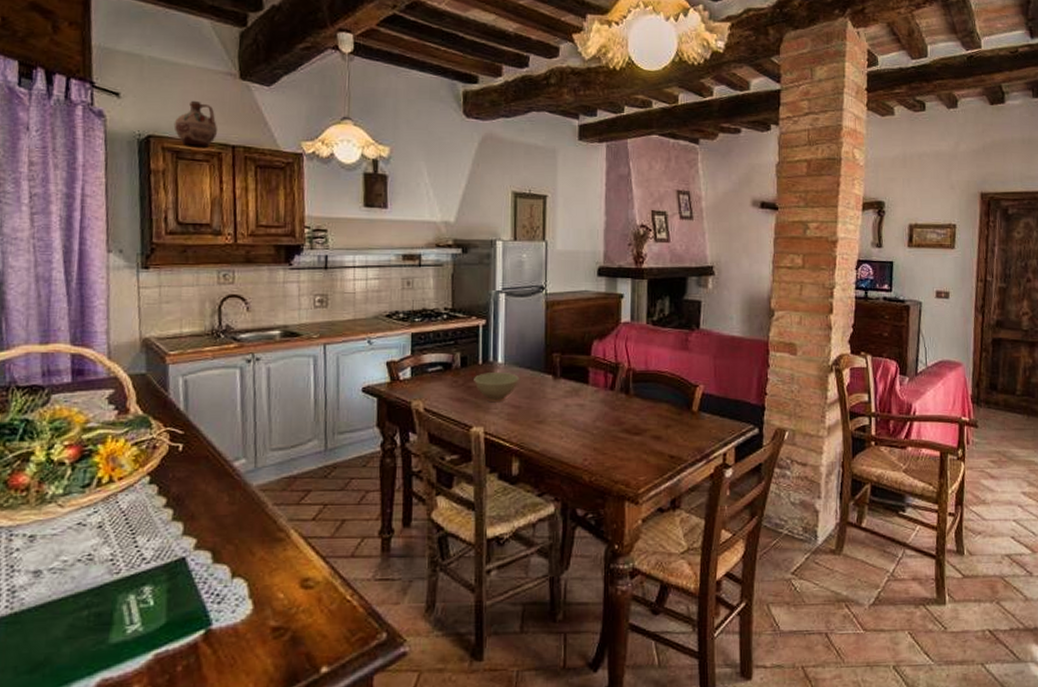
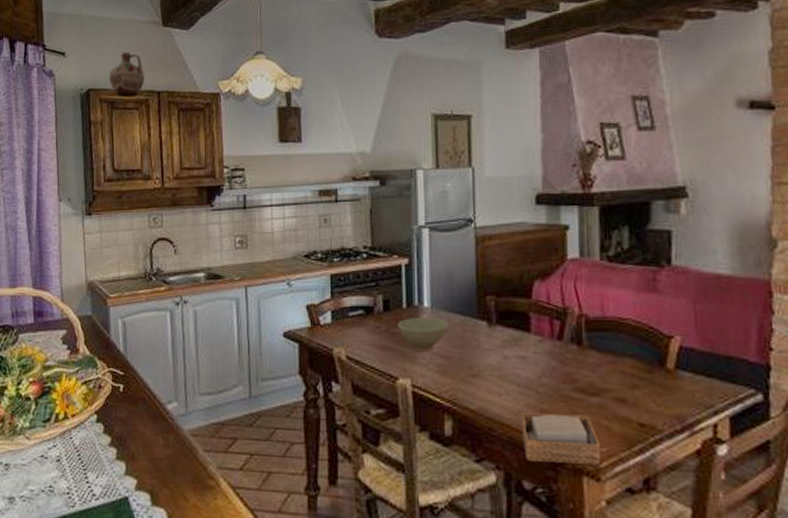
napkin holder: none [577,451,640,493] -> present [521,413,602,466]

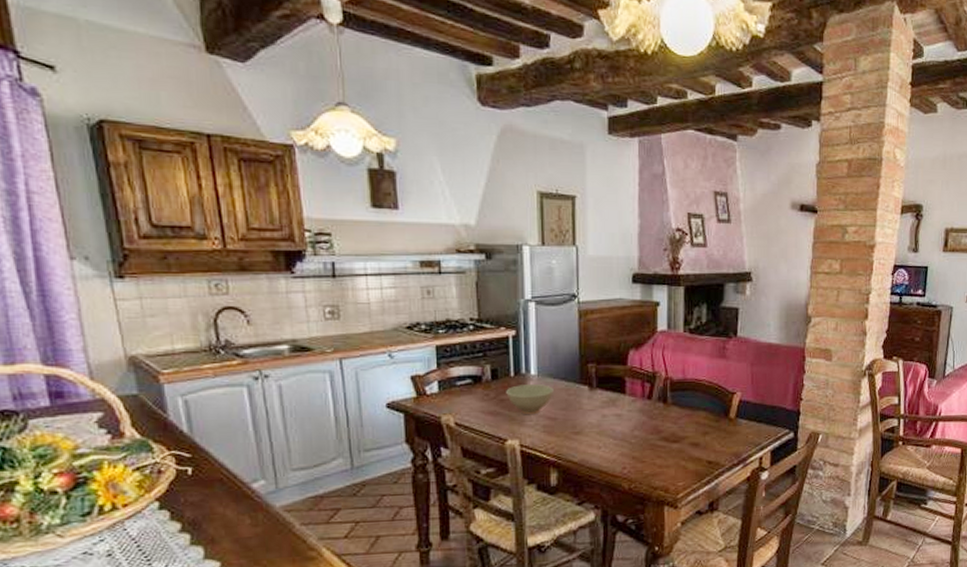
ceramic jug: present [108,51,144,98] -> none [130,77,186,138]
napkin holder: present [521,413,602,466] -> none [616,458,679,500]

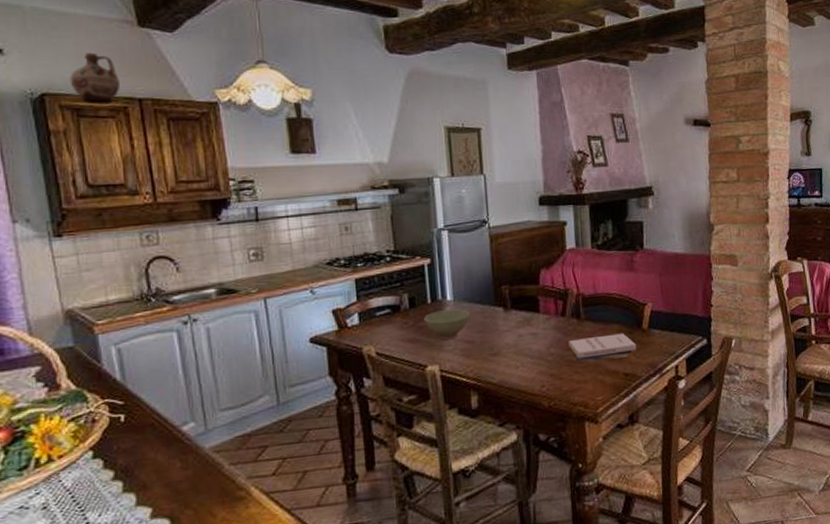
ceramic jug: none [130,77,186,138] -> present [69,52,120,105]
books: none [653,420,722,446] -> present [568,333,637,361]

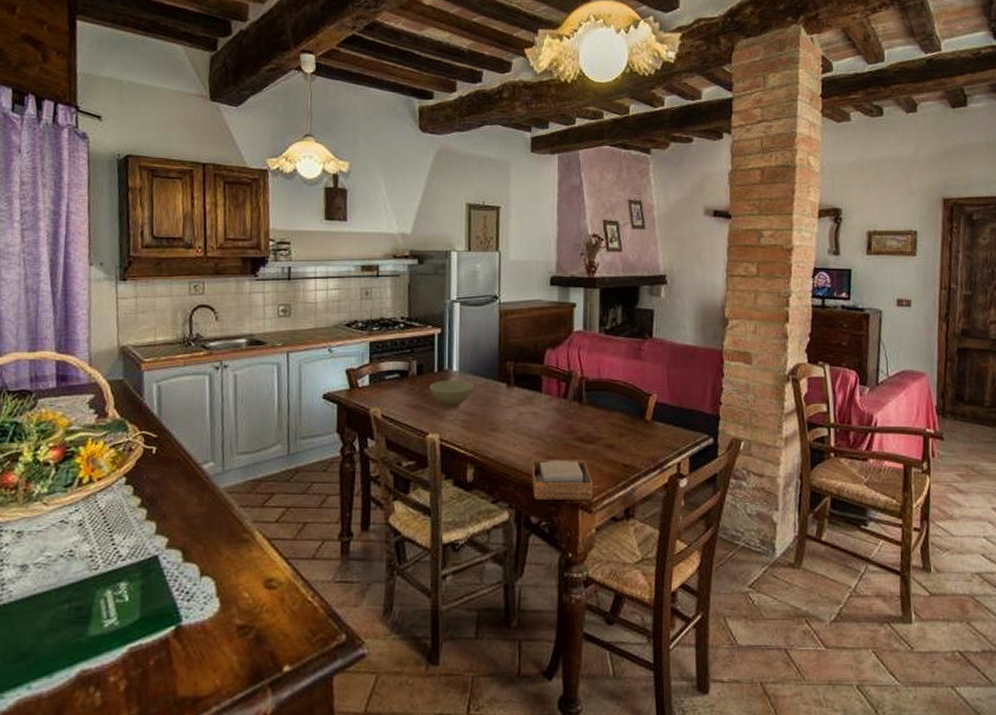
ceramic jug: present [69,52,120,105] -> none [150,121,189,167]
napkin holder: none [534,373,598,418] -> present [531,459,593,501]
books: present [568,333,637,361] -> none [568,422,638,448]

